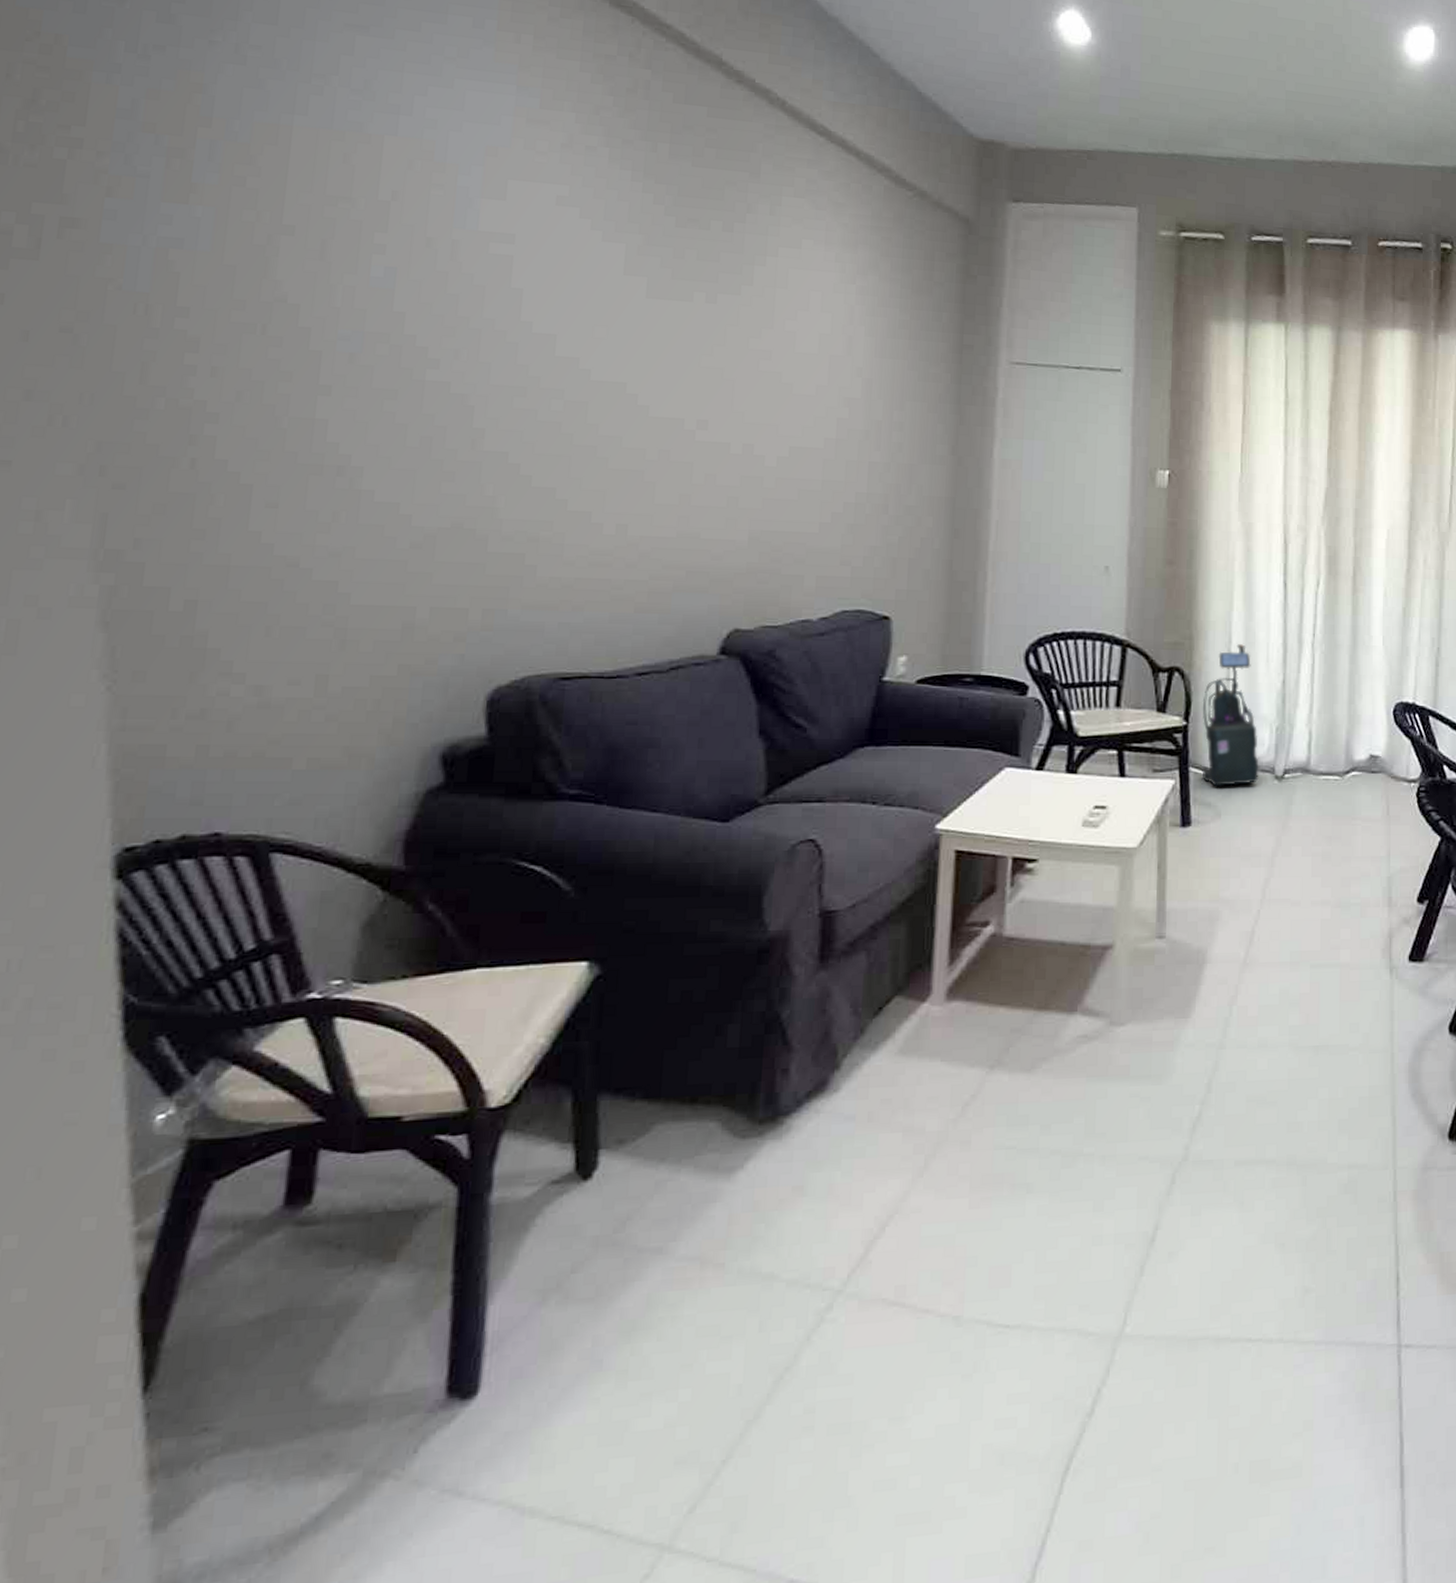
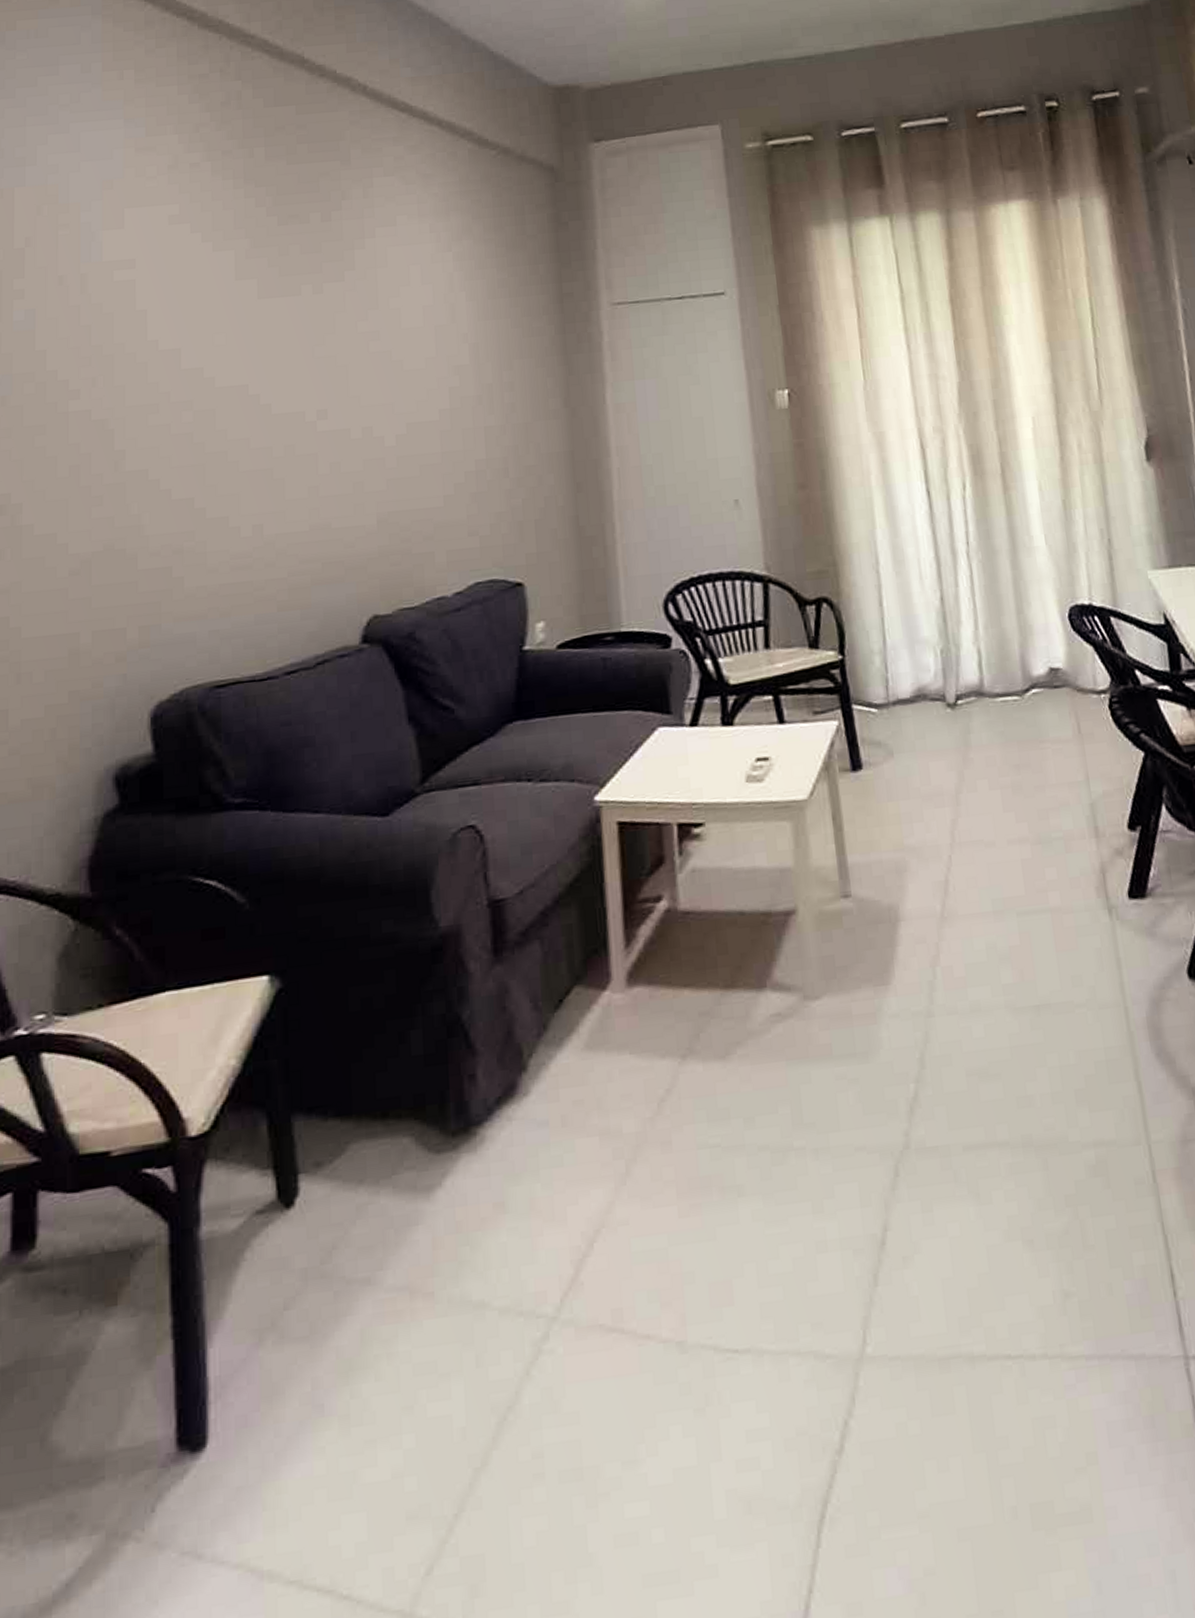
vacuum cleaner: present [1201,644,1259,787] -> none [856,563,930,724]

